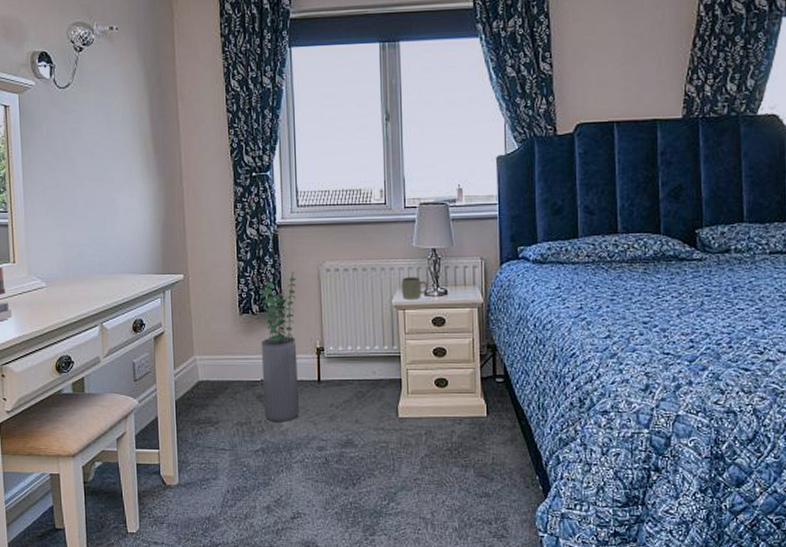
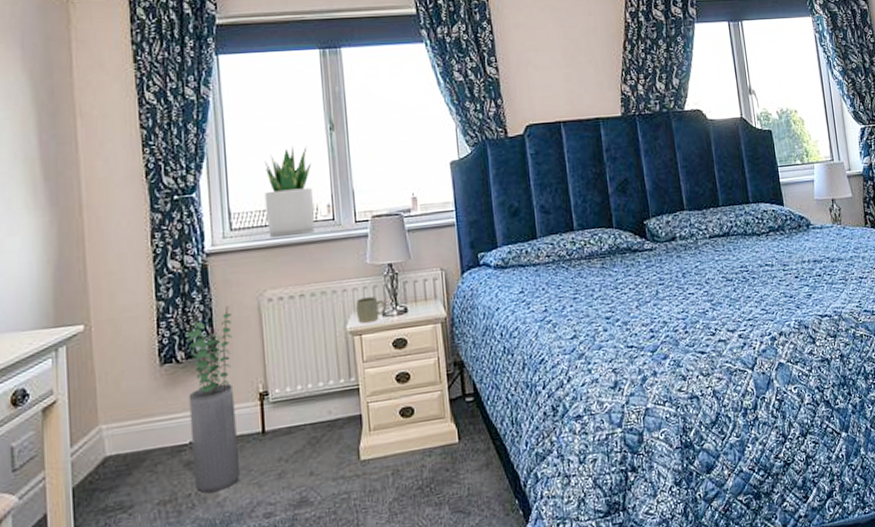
planter: none [326,134,369,217] -> present [264,145,315,239]

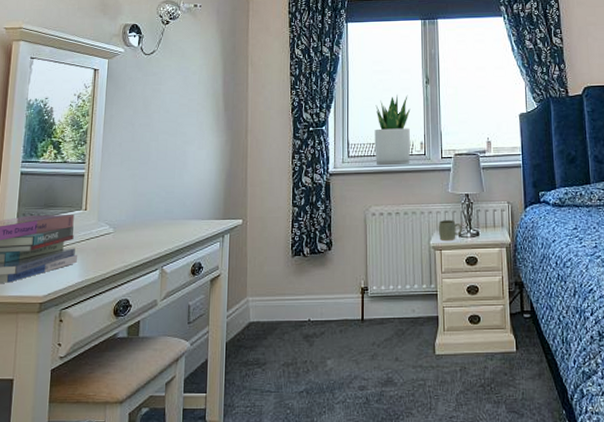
vase: present [185,306,241,494] -> none [309,216,344,363]

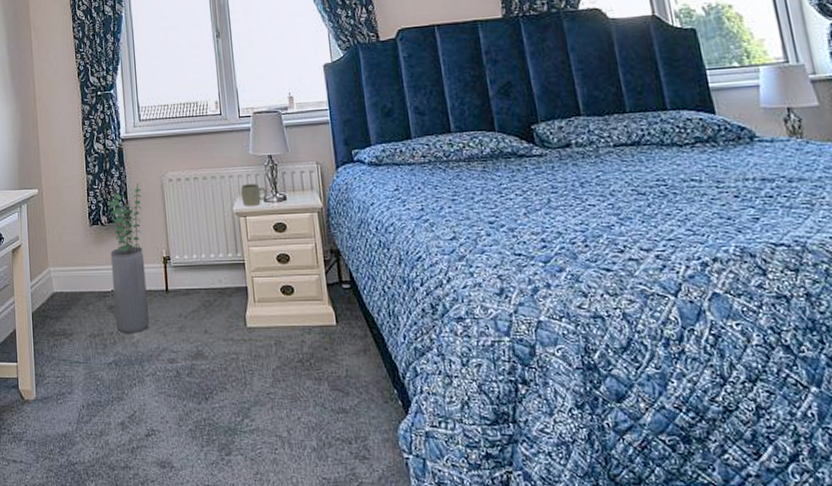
vase: none [309,216,344,363] -> present [107,183,150,334]
planter: present [374,95,411,166] -> none [164,51,205,129]

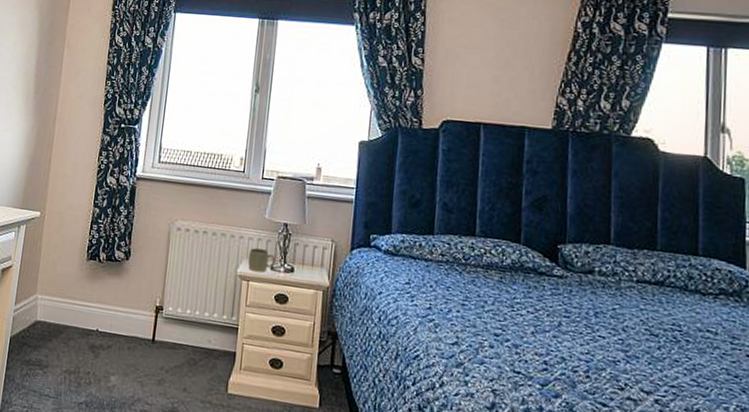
vase: present [107,183,150,334] -> none [94,225,146,378]

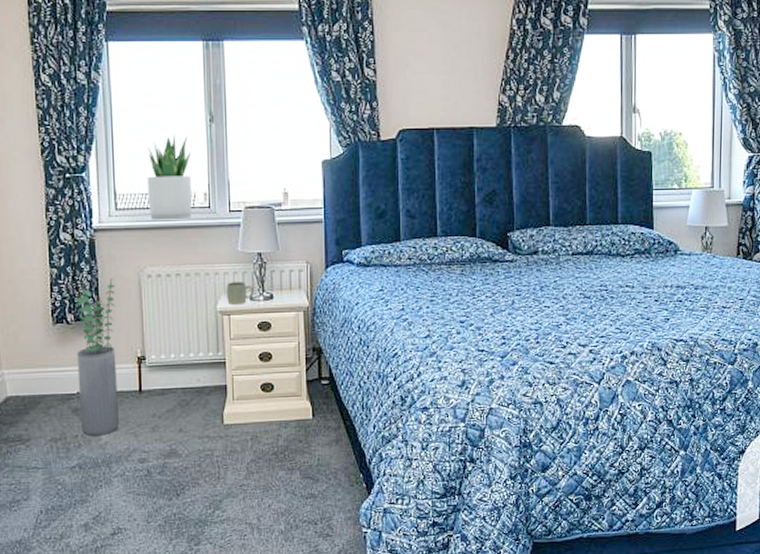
vase: none [94,225,146,378] -> present [74,278,120,437]
planter: none [188,101,234,180] -> present [147,135,193,220]

